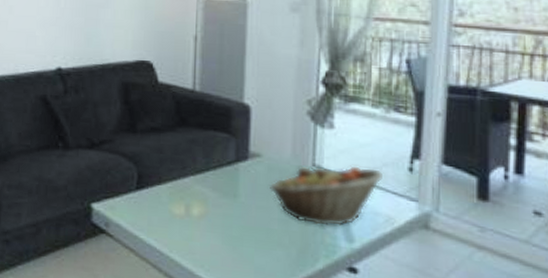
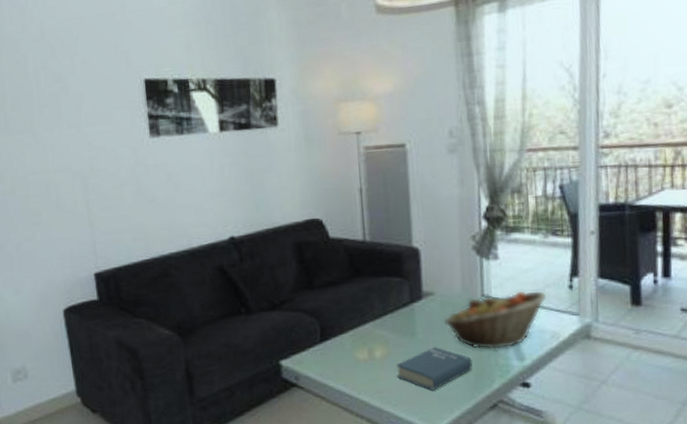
book: none [213,213,296,261] -> present [396,347,473,391]

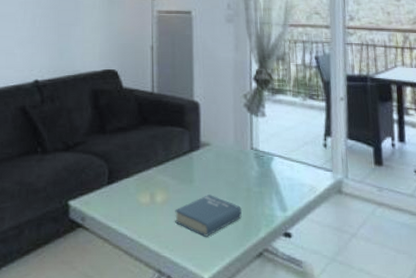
fruit basket: present [444,290,547,350] -> none [218,146,306,199]

